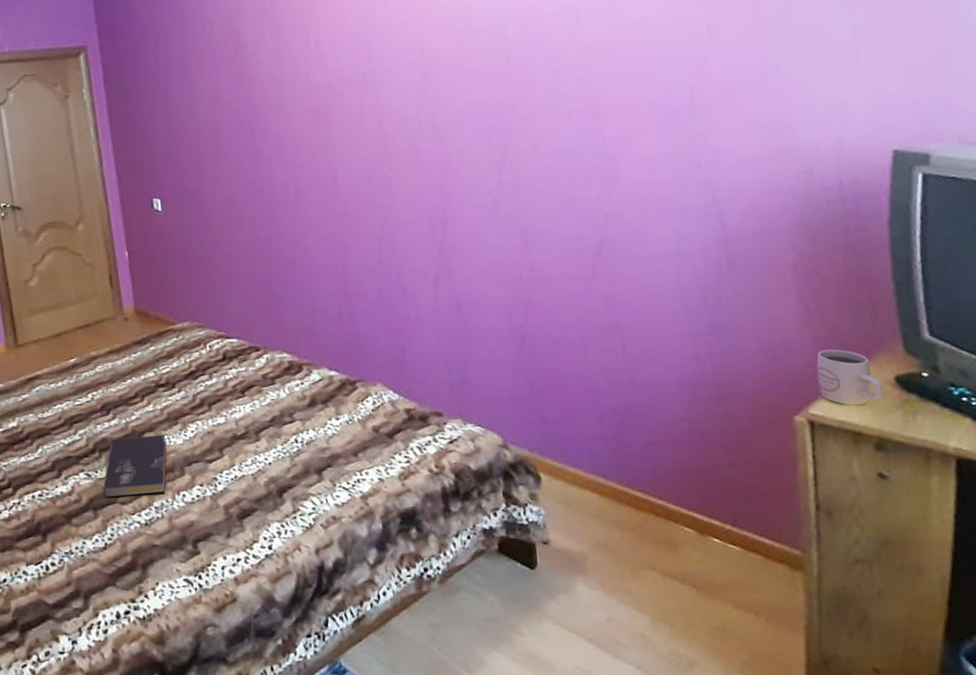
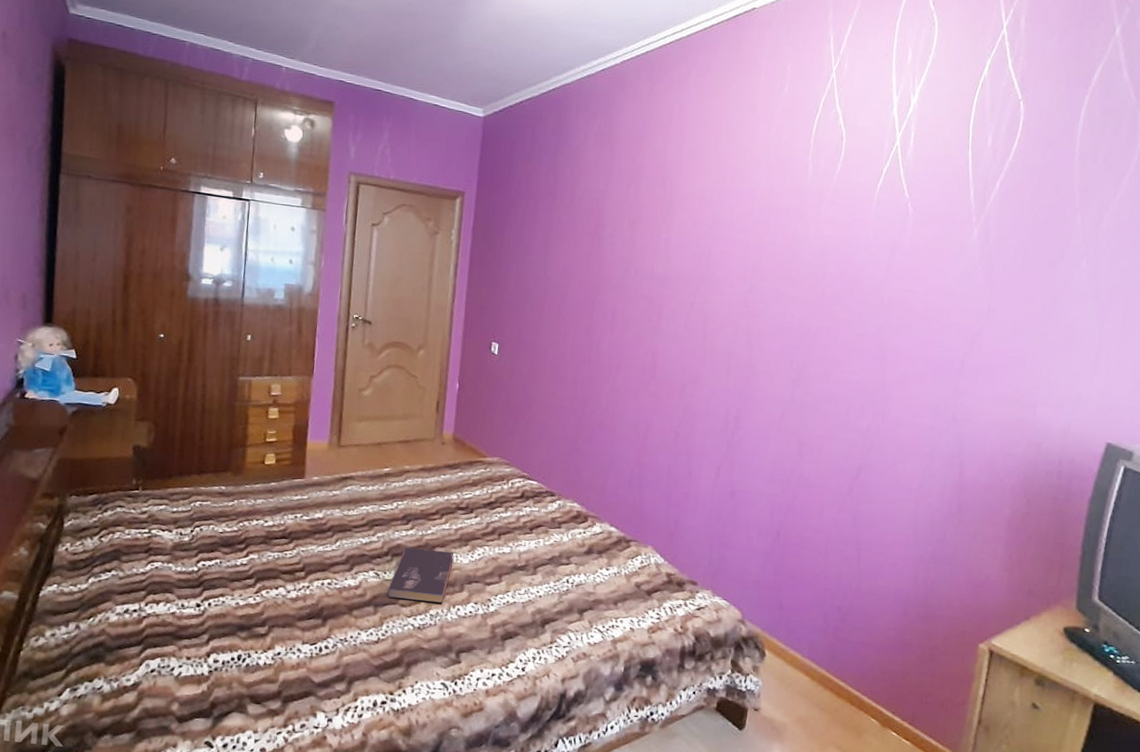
mug: present [816,349,884,406] -> none [1003,594,1053,646]

